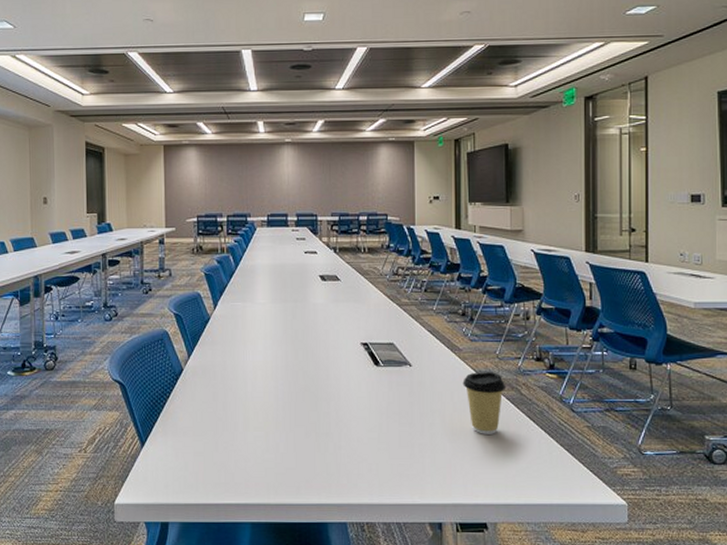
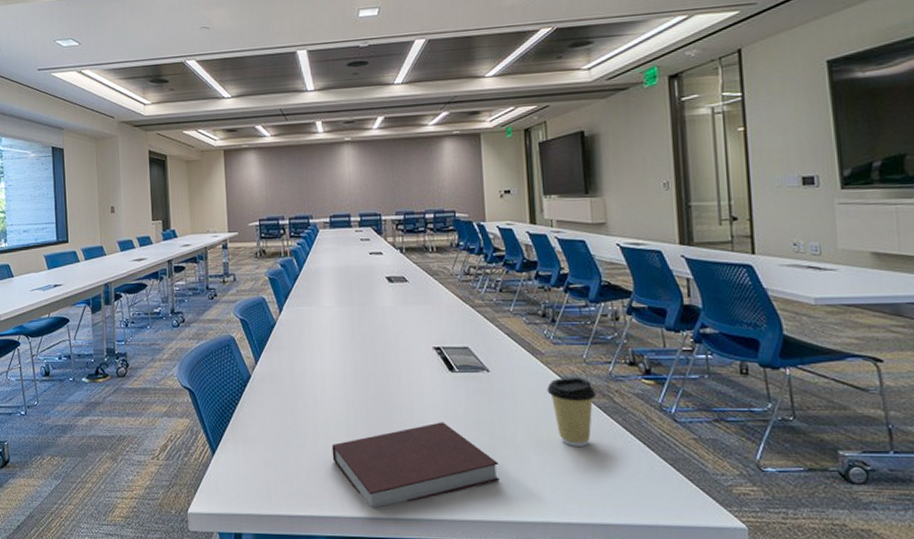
notebook: none [260,413,416,494] -> present [332,422,500,508]

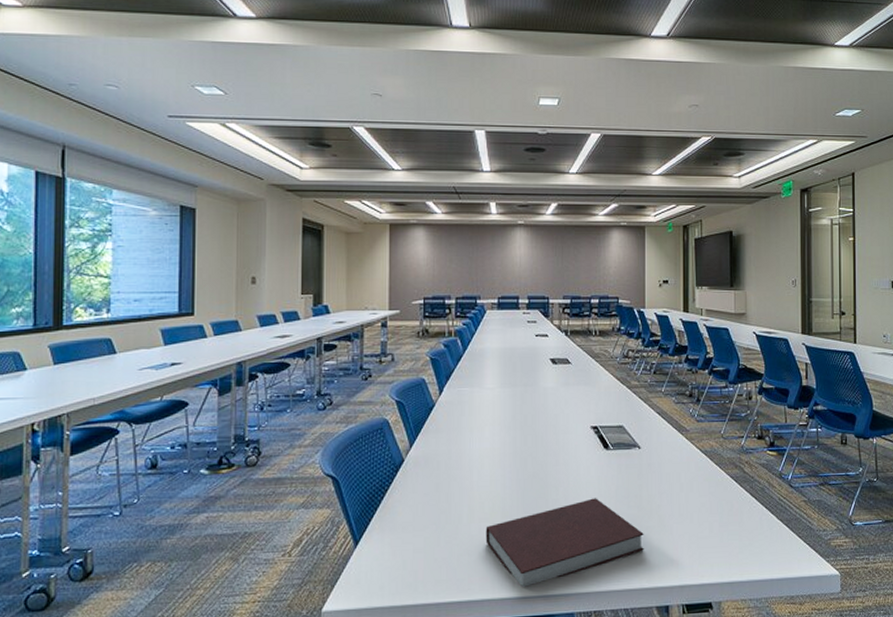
coffee cup: present [547,378,597,446] -> none [689,451,731,514]

